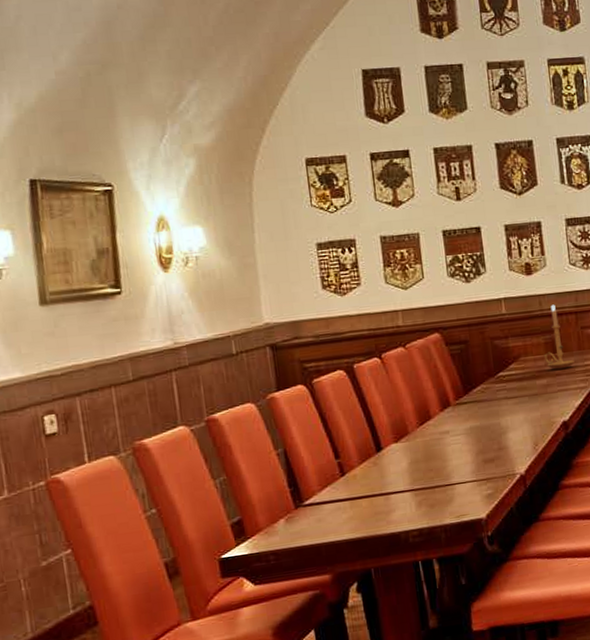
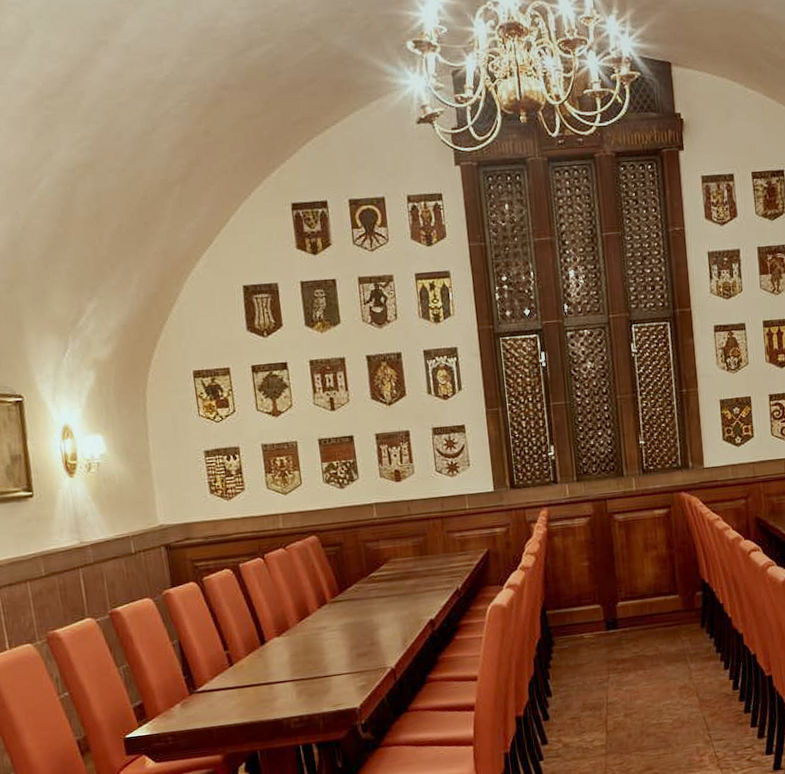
candle holder: present [543,304,575,370] -> none [412,509,441,571]

